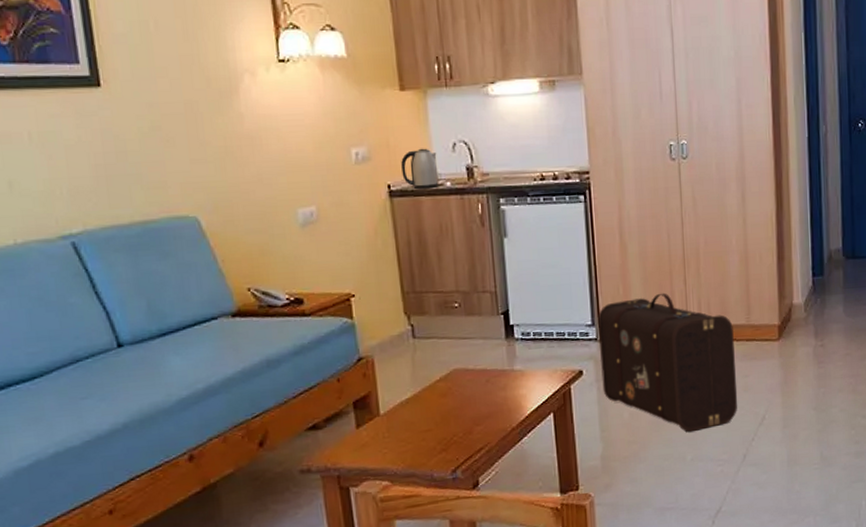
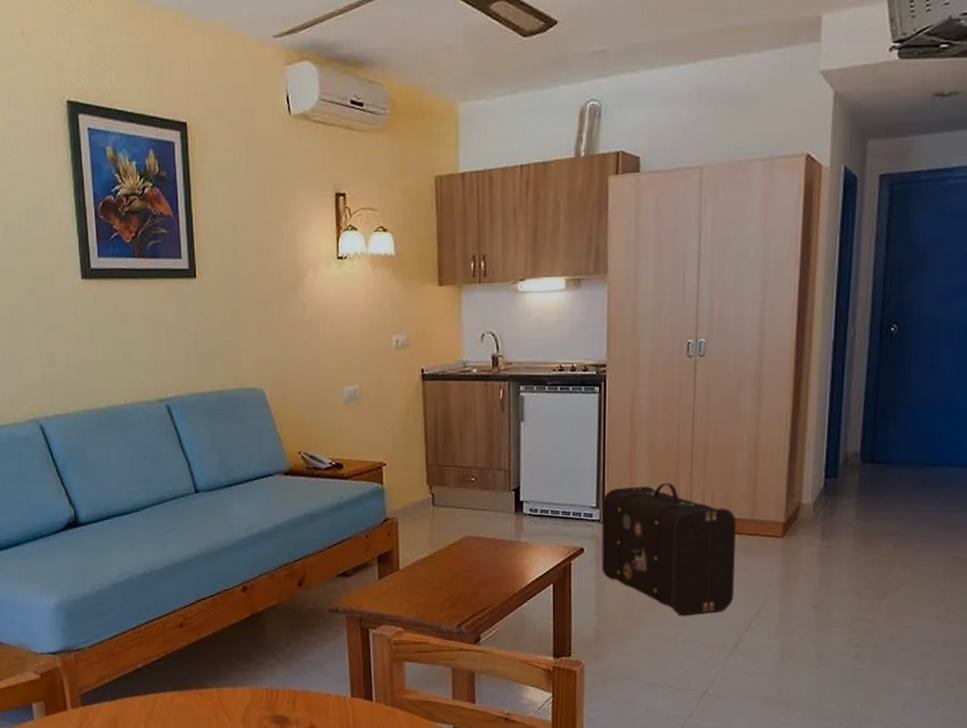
kettle: present [401,148,439,190] -> none [435,337,467,375]

